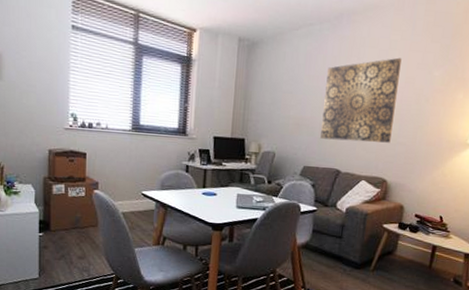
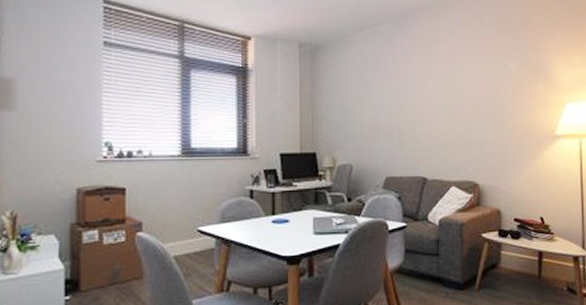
wall art: present [320,57,402,143] -> none [399,52,476,145]

